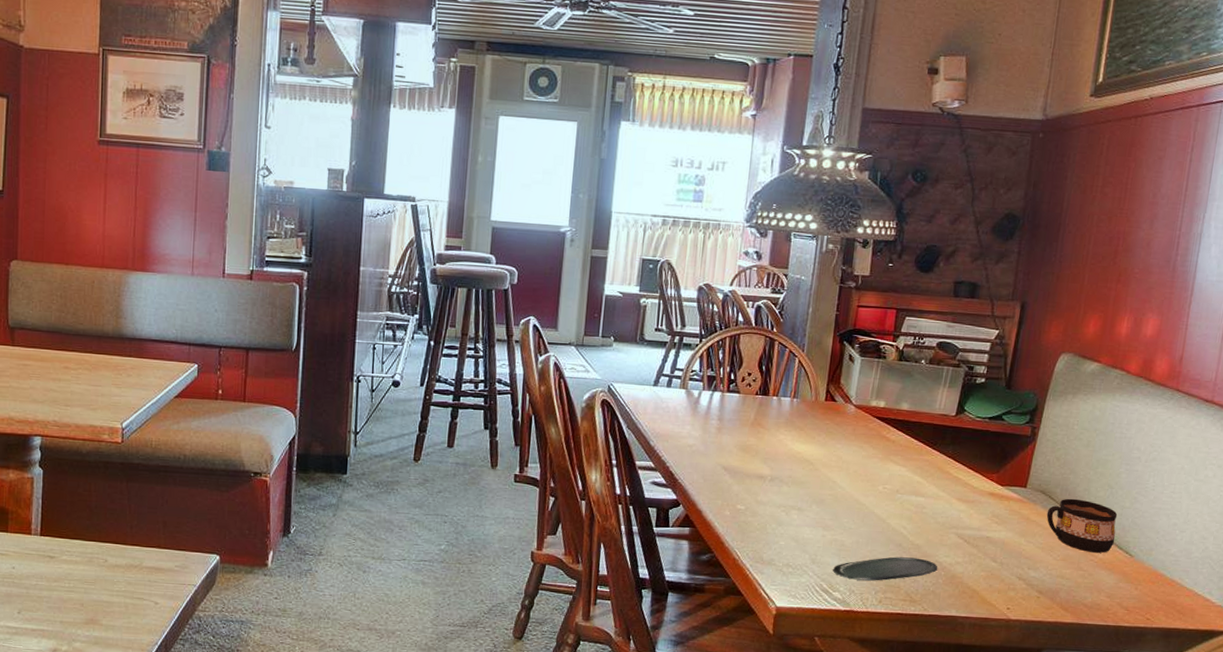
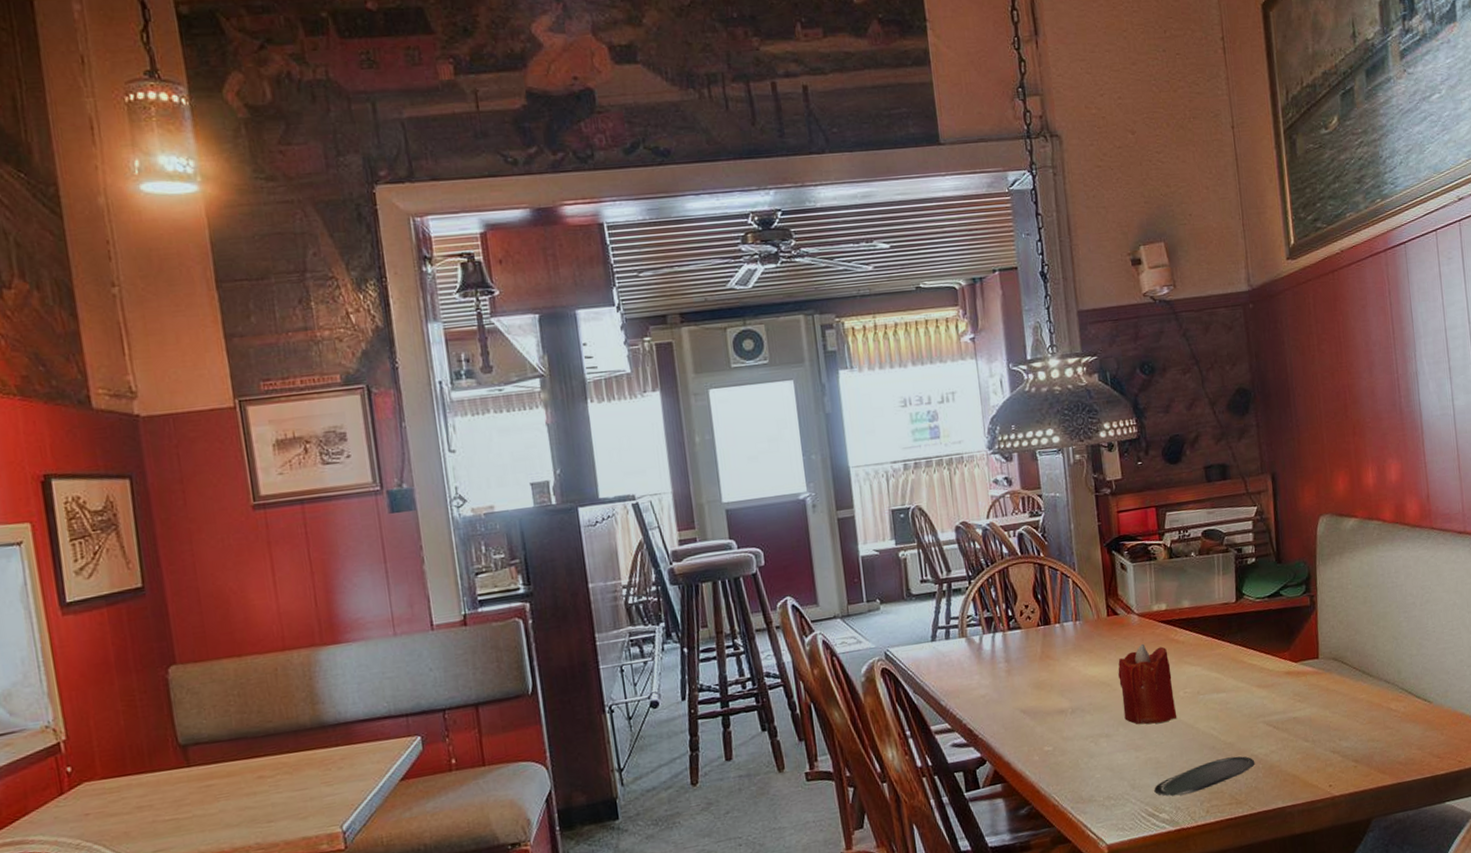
candle: none [820,433,876,511] -> present [1118,643,1177,725]
cup: present [1046,498,1118,553] -> none [1343,657,1412,709]

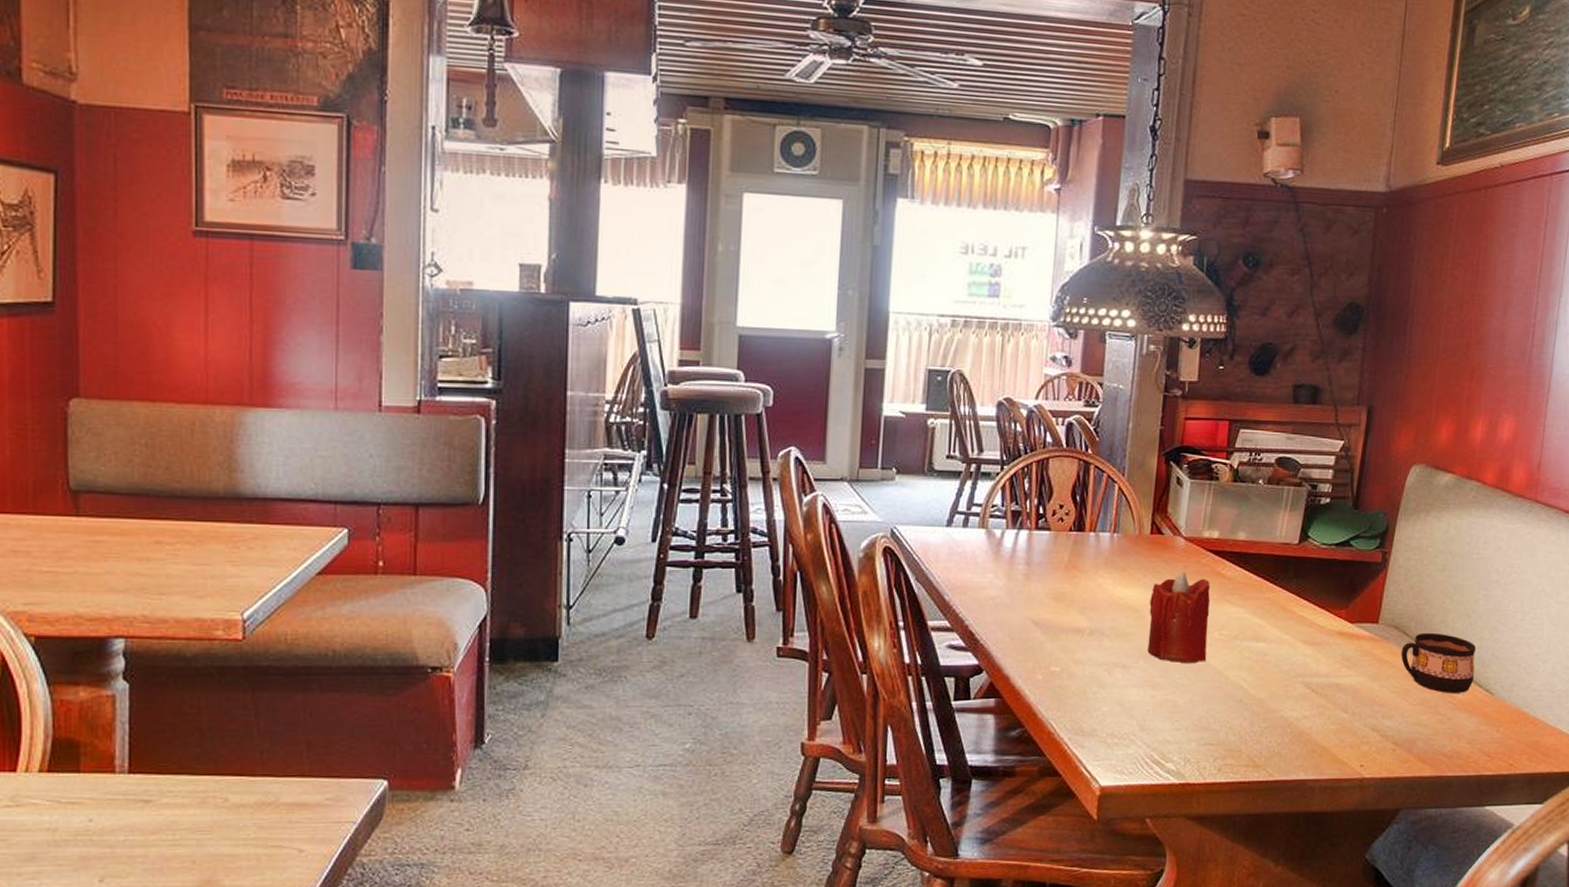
oval tray: present [1154,756,1255,797] -> none [1165,715,1284,746]
cup: none [1343,657,1412,709] -> present [1400,632,1477,693]

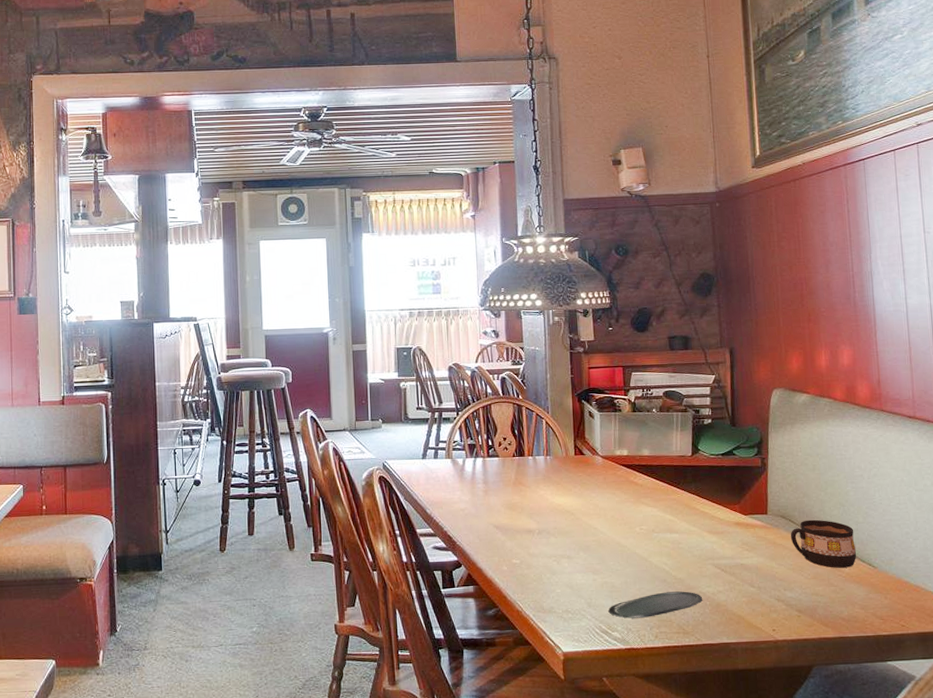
candle: present [1147,571,1211,664] -> none [581,482,633,553]
oval tray: none [1165,715,1284,746] -> present [608,591,703,619]

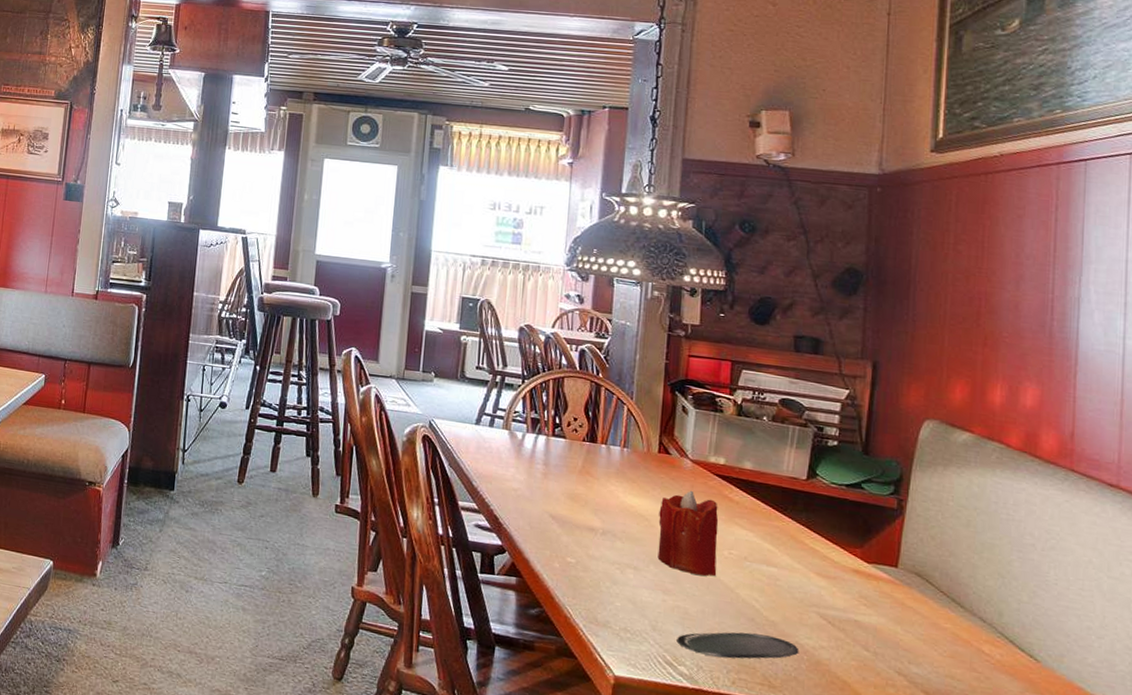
candle: none [581,482,633,553] -> present [657,490,719,576]
cup: present [790,519,857,568] -> none [925,584,1014,654]

